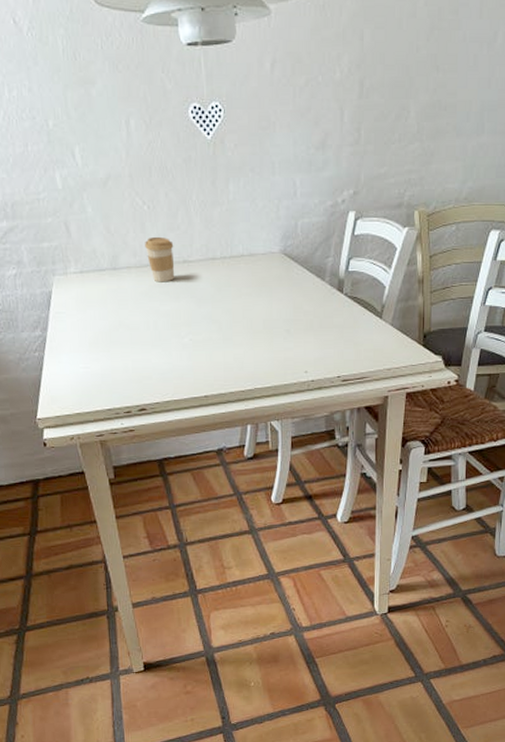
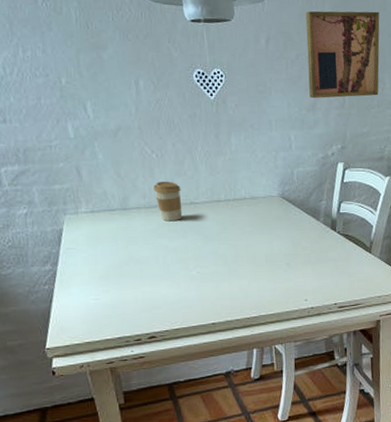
wall art: none [318,19,407,134] -> present [305,11,380,99]

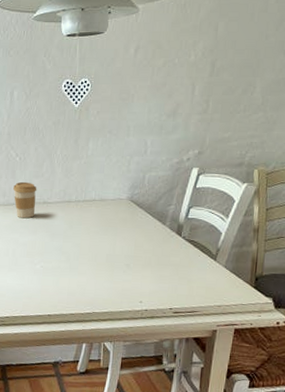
wall art: present [305,11,380,99] -> none [172,14,259,105]

